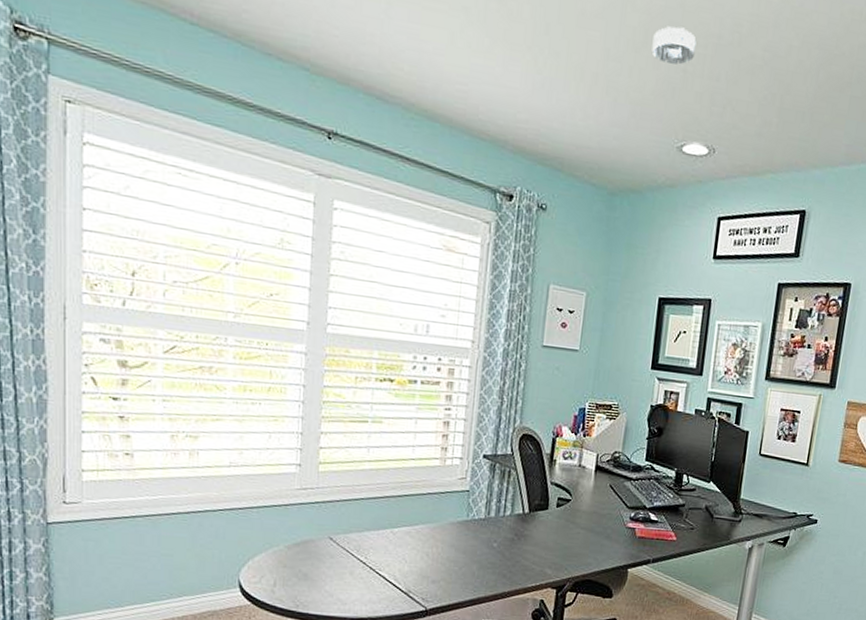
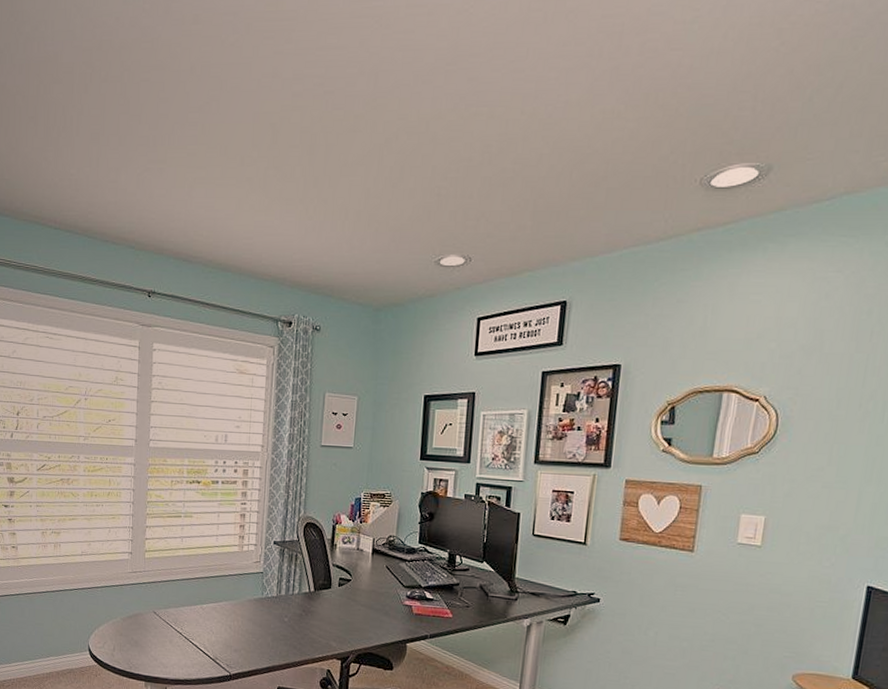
smoke detector: present [651,26,697,65] -> none [407,158,448,191]

